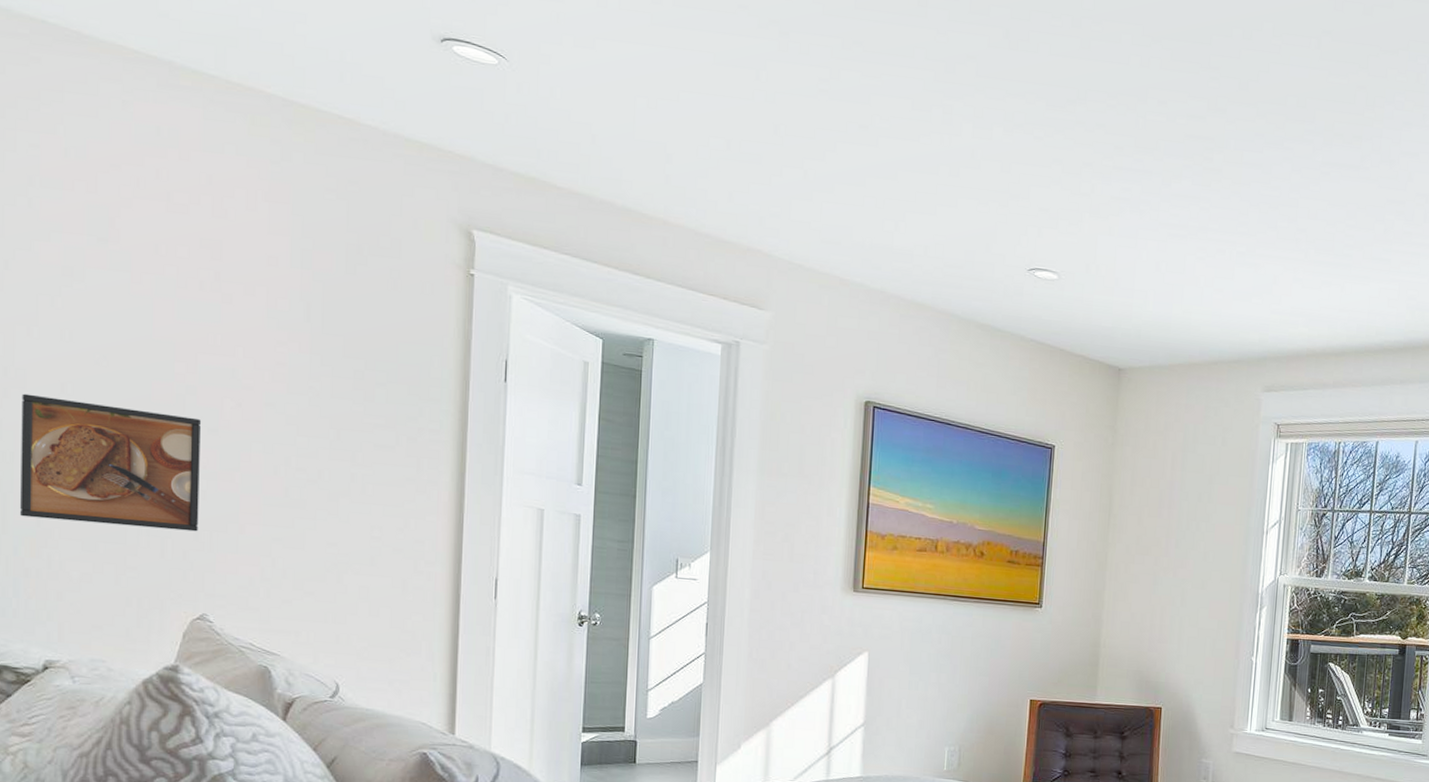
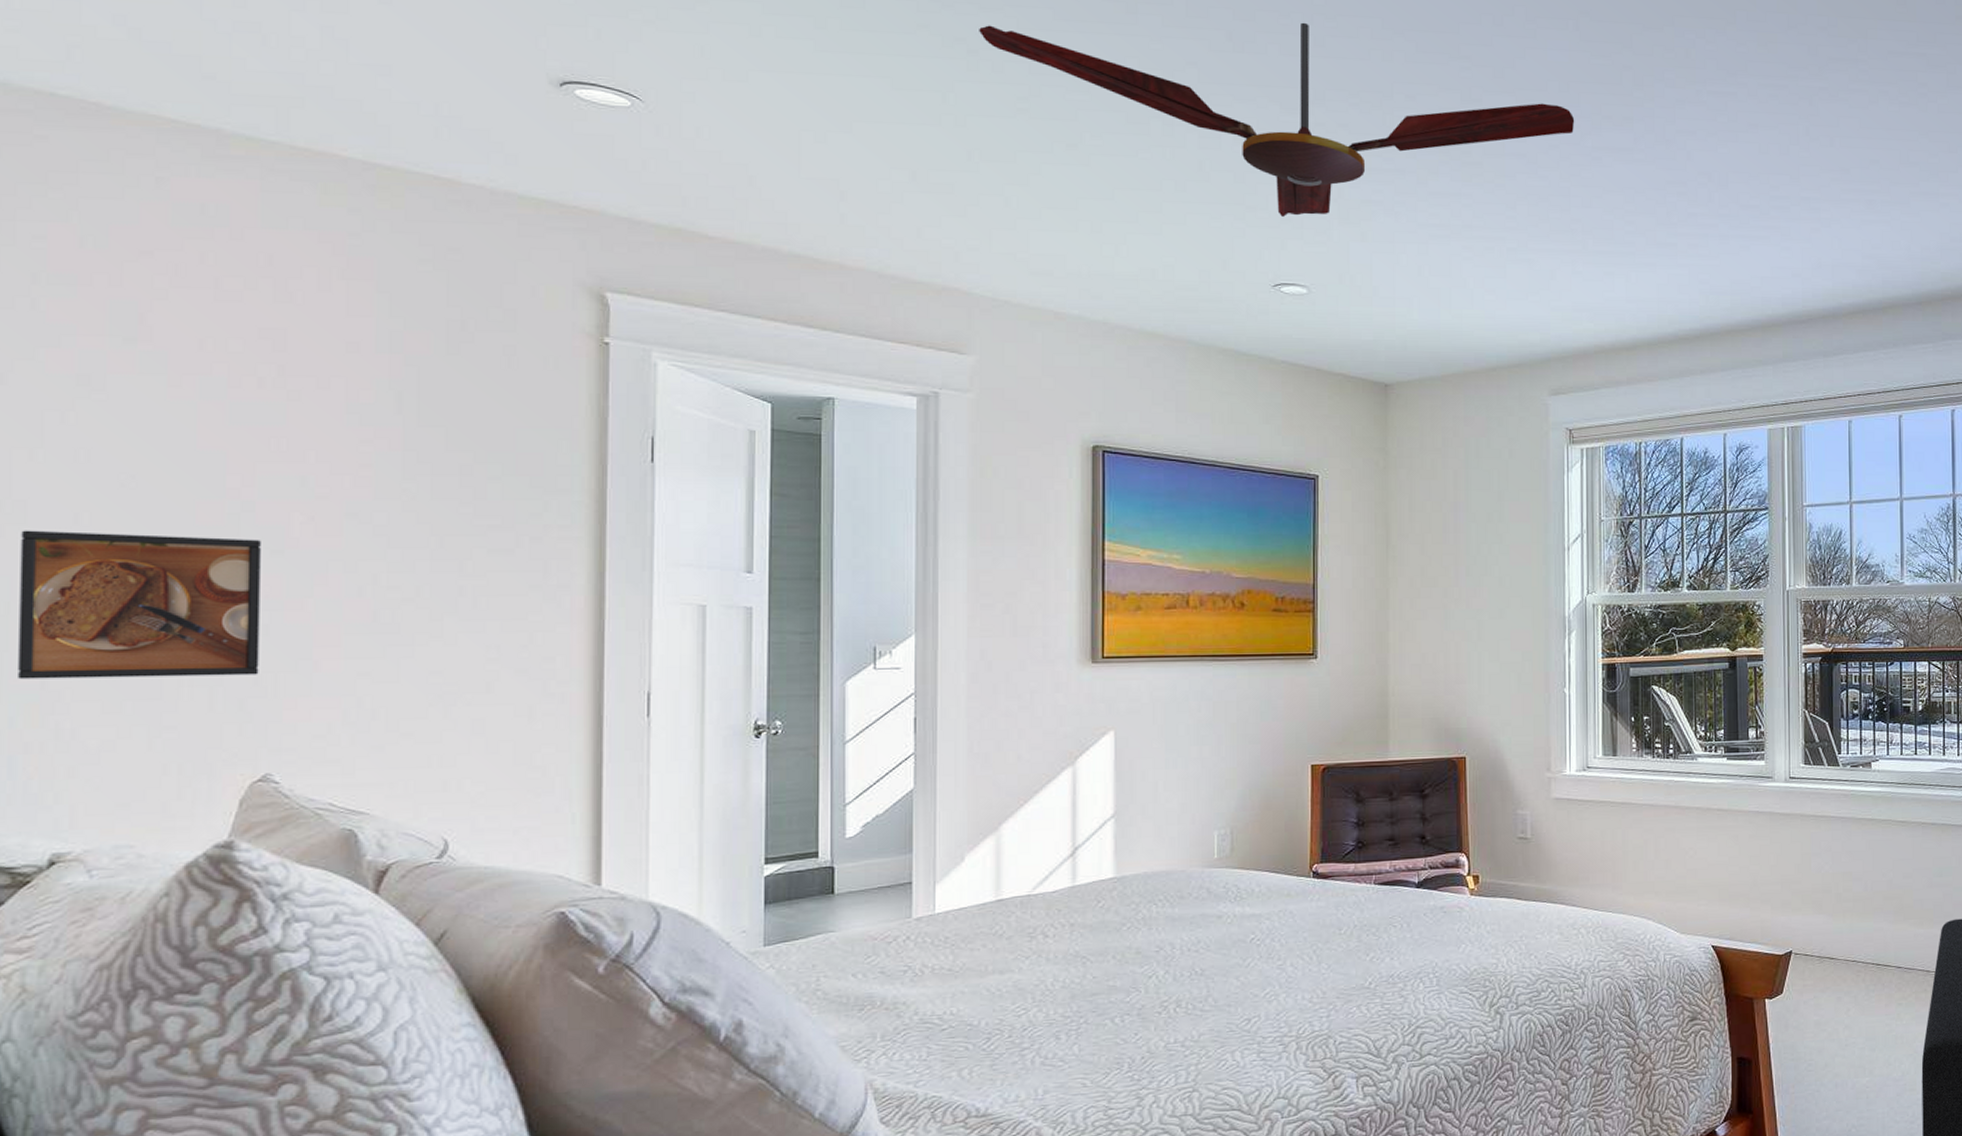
ceiling fan: none [790,9,1309,208] -> present [979,22,1575,218]

